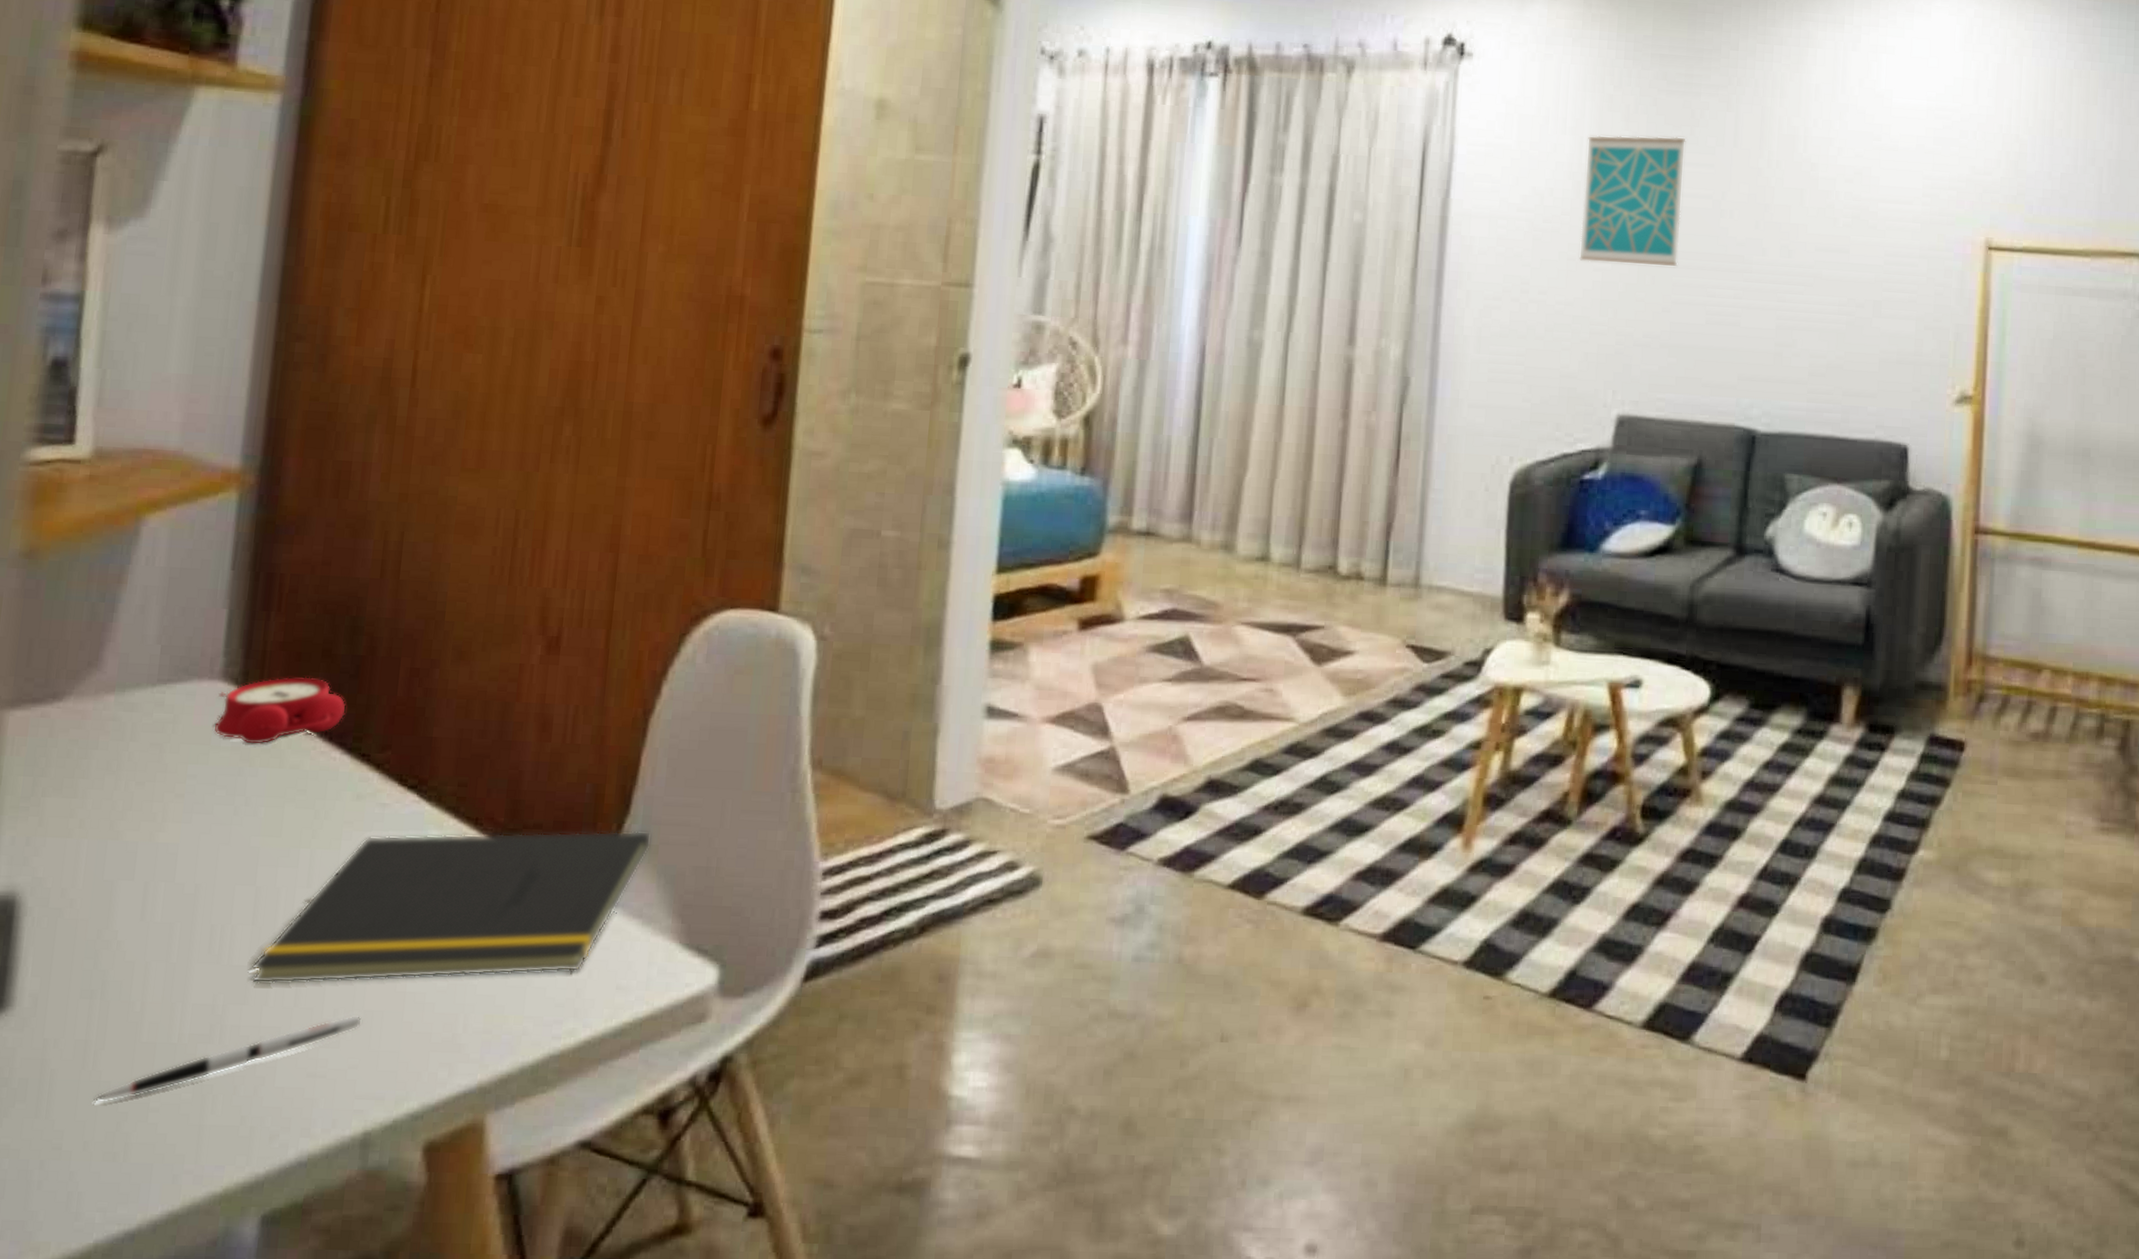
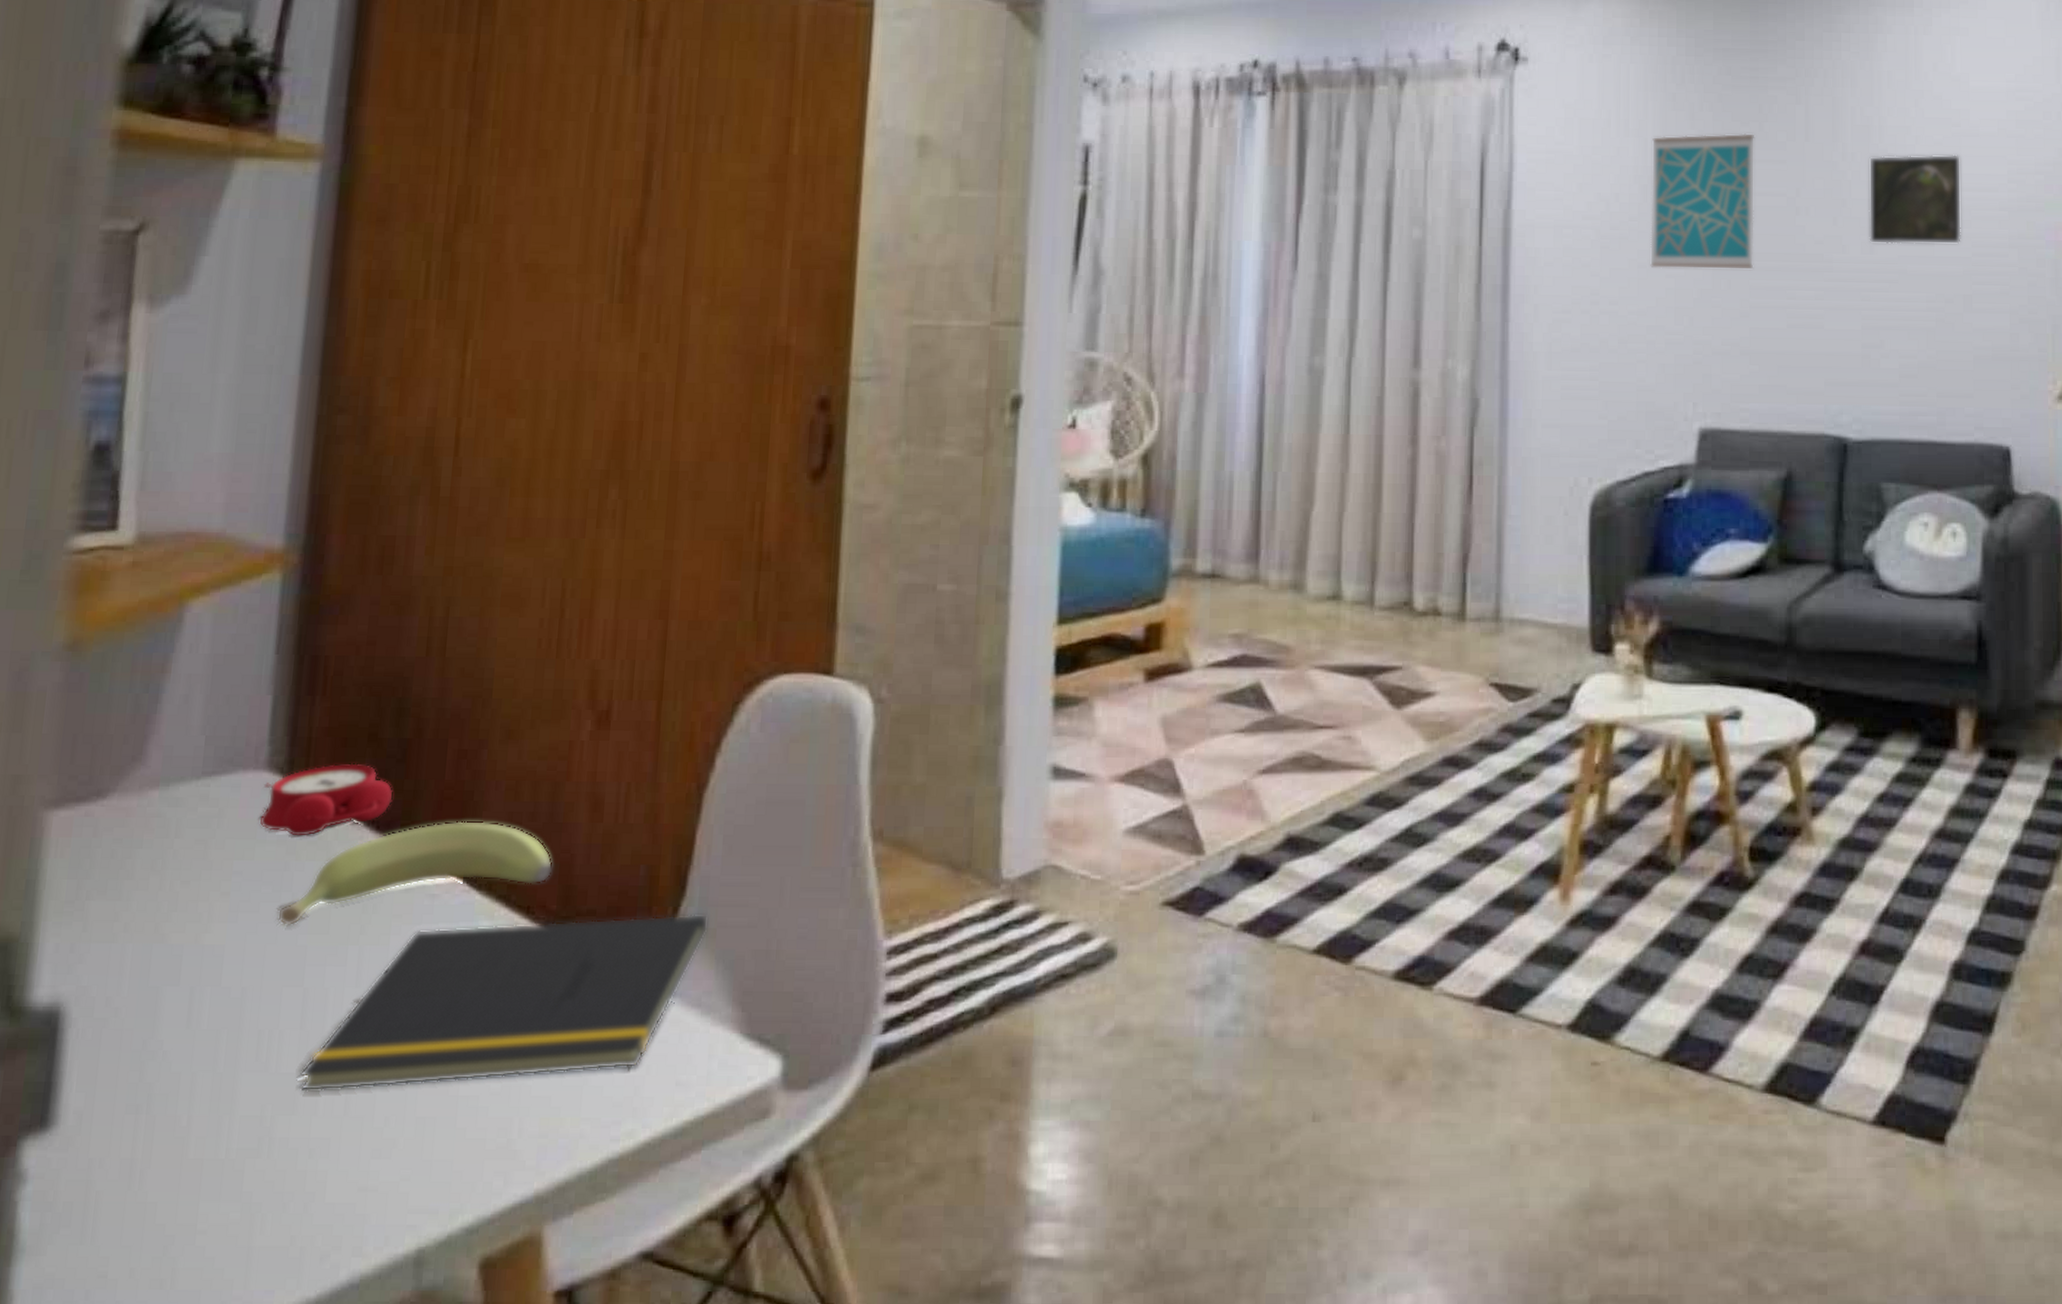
pen: present [93,1014,362,1102] -> none [140,1122,414,1225]
banana: none [230,735,502,829] -> present [277,820,553,927]
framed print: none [1788,164,1880,253] -> present [1868,154,1962,245]

